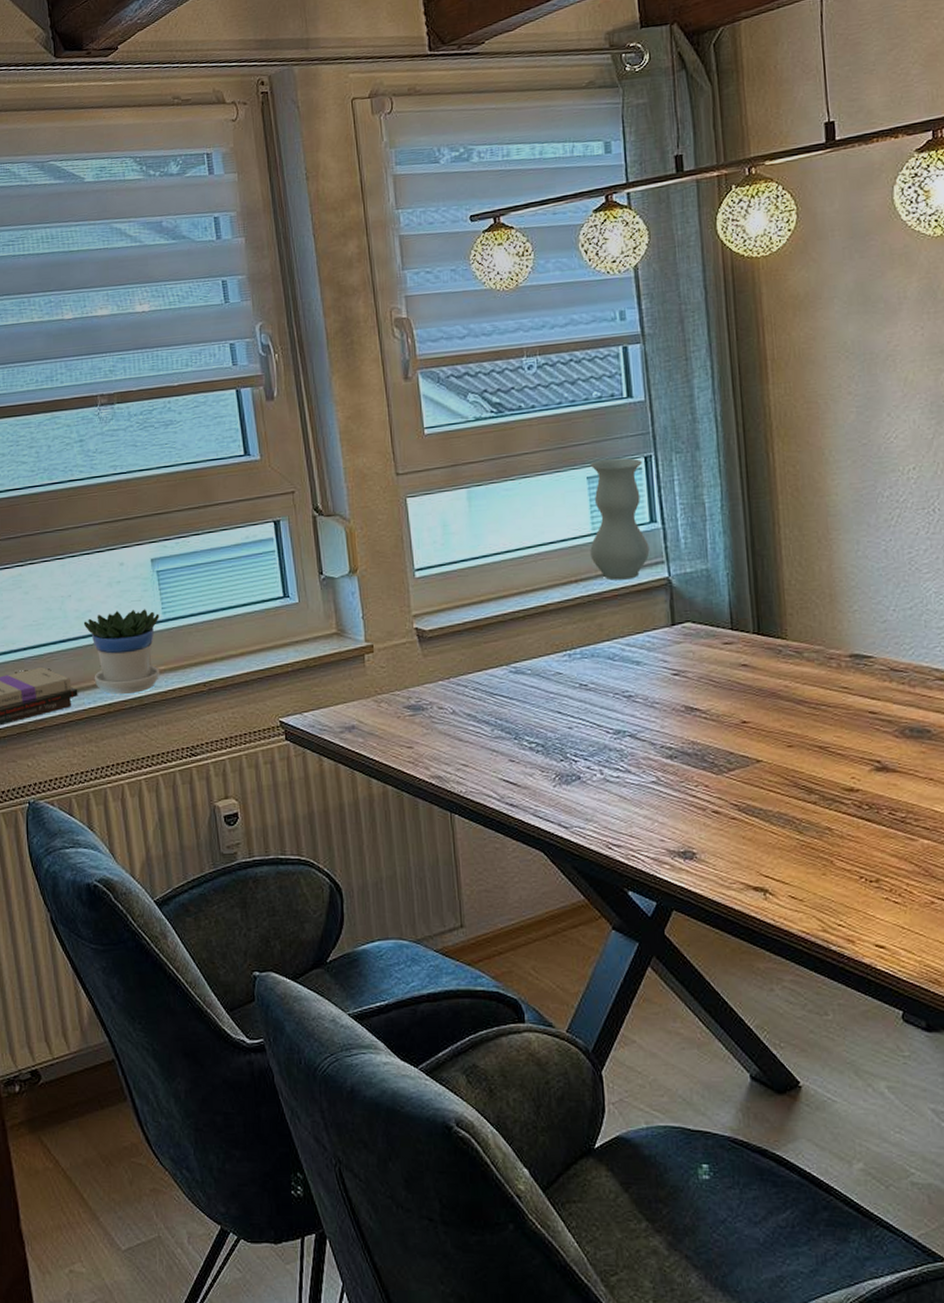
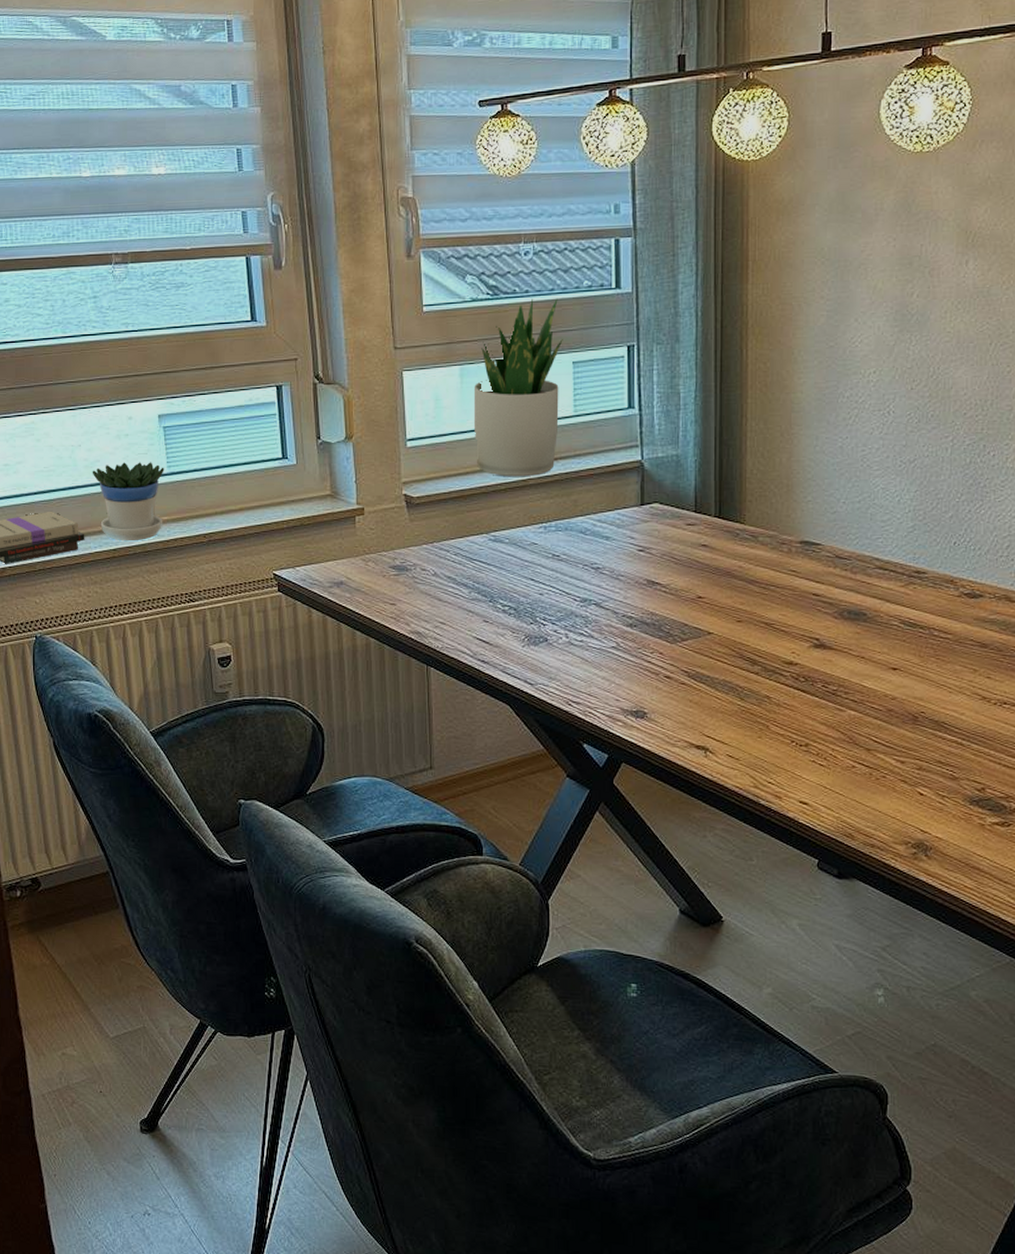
planter: none [484,411,577,603] -> present [475,298,563,477]
vase: present [590,458,650,580] -> none [571,345,626,460]

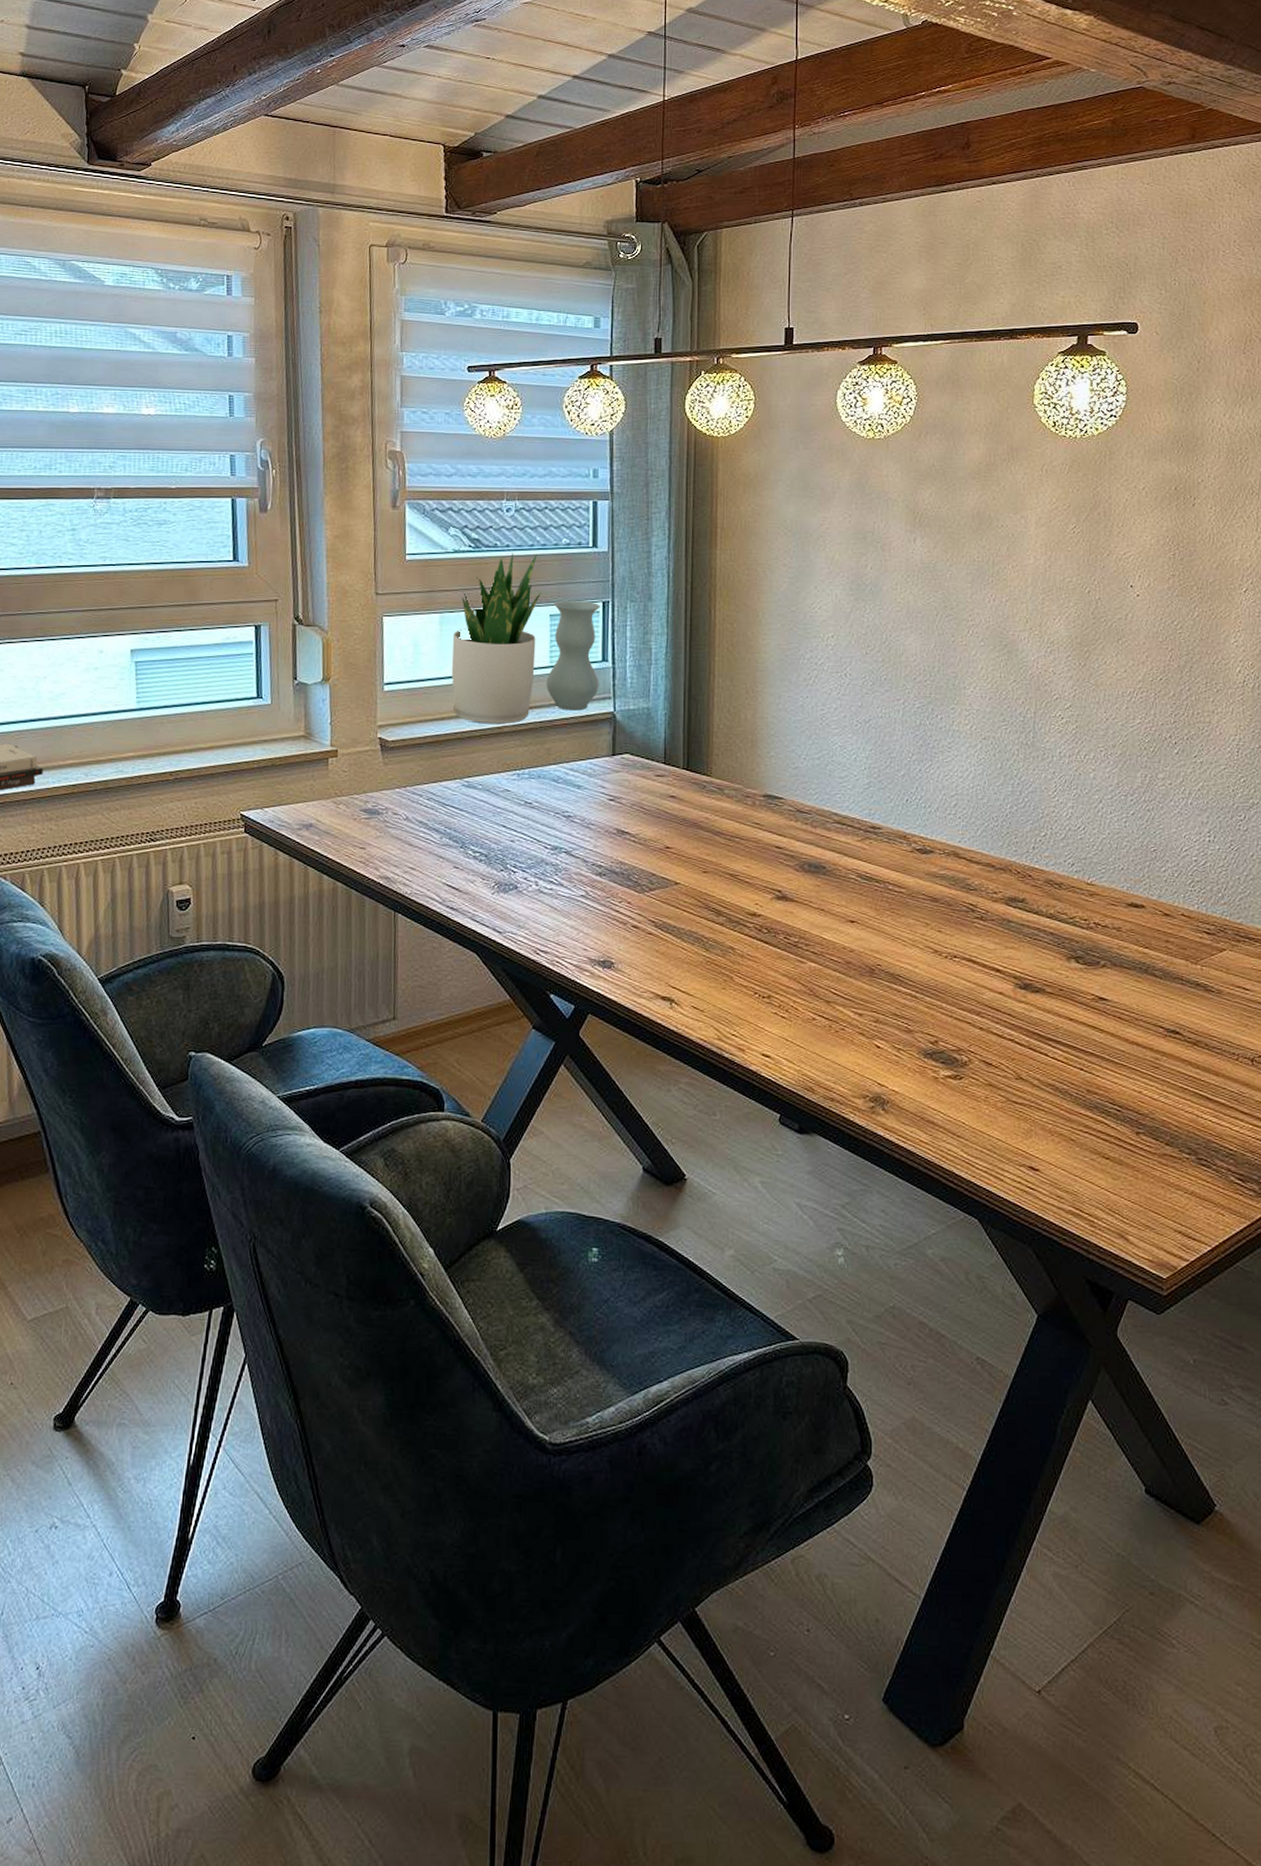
flowerpot: present [92,462,164,542] -> none [56,696,133,778]
vase: none [571,345,626,460] -> present [546,600,600,711]

